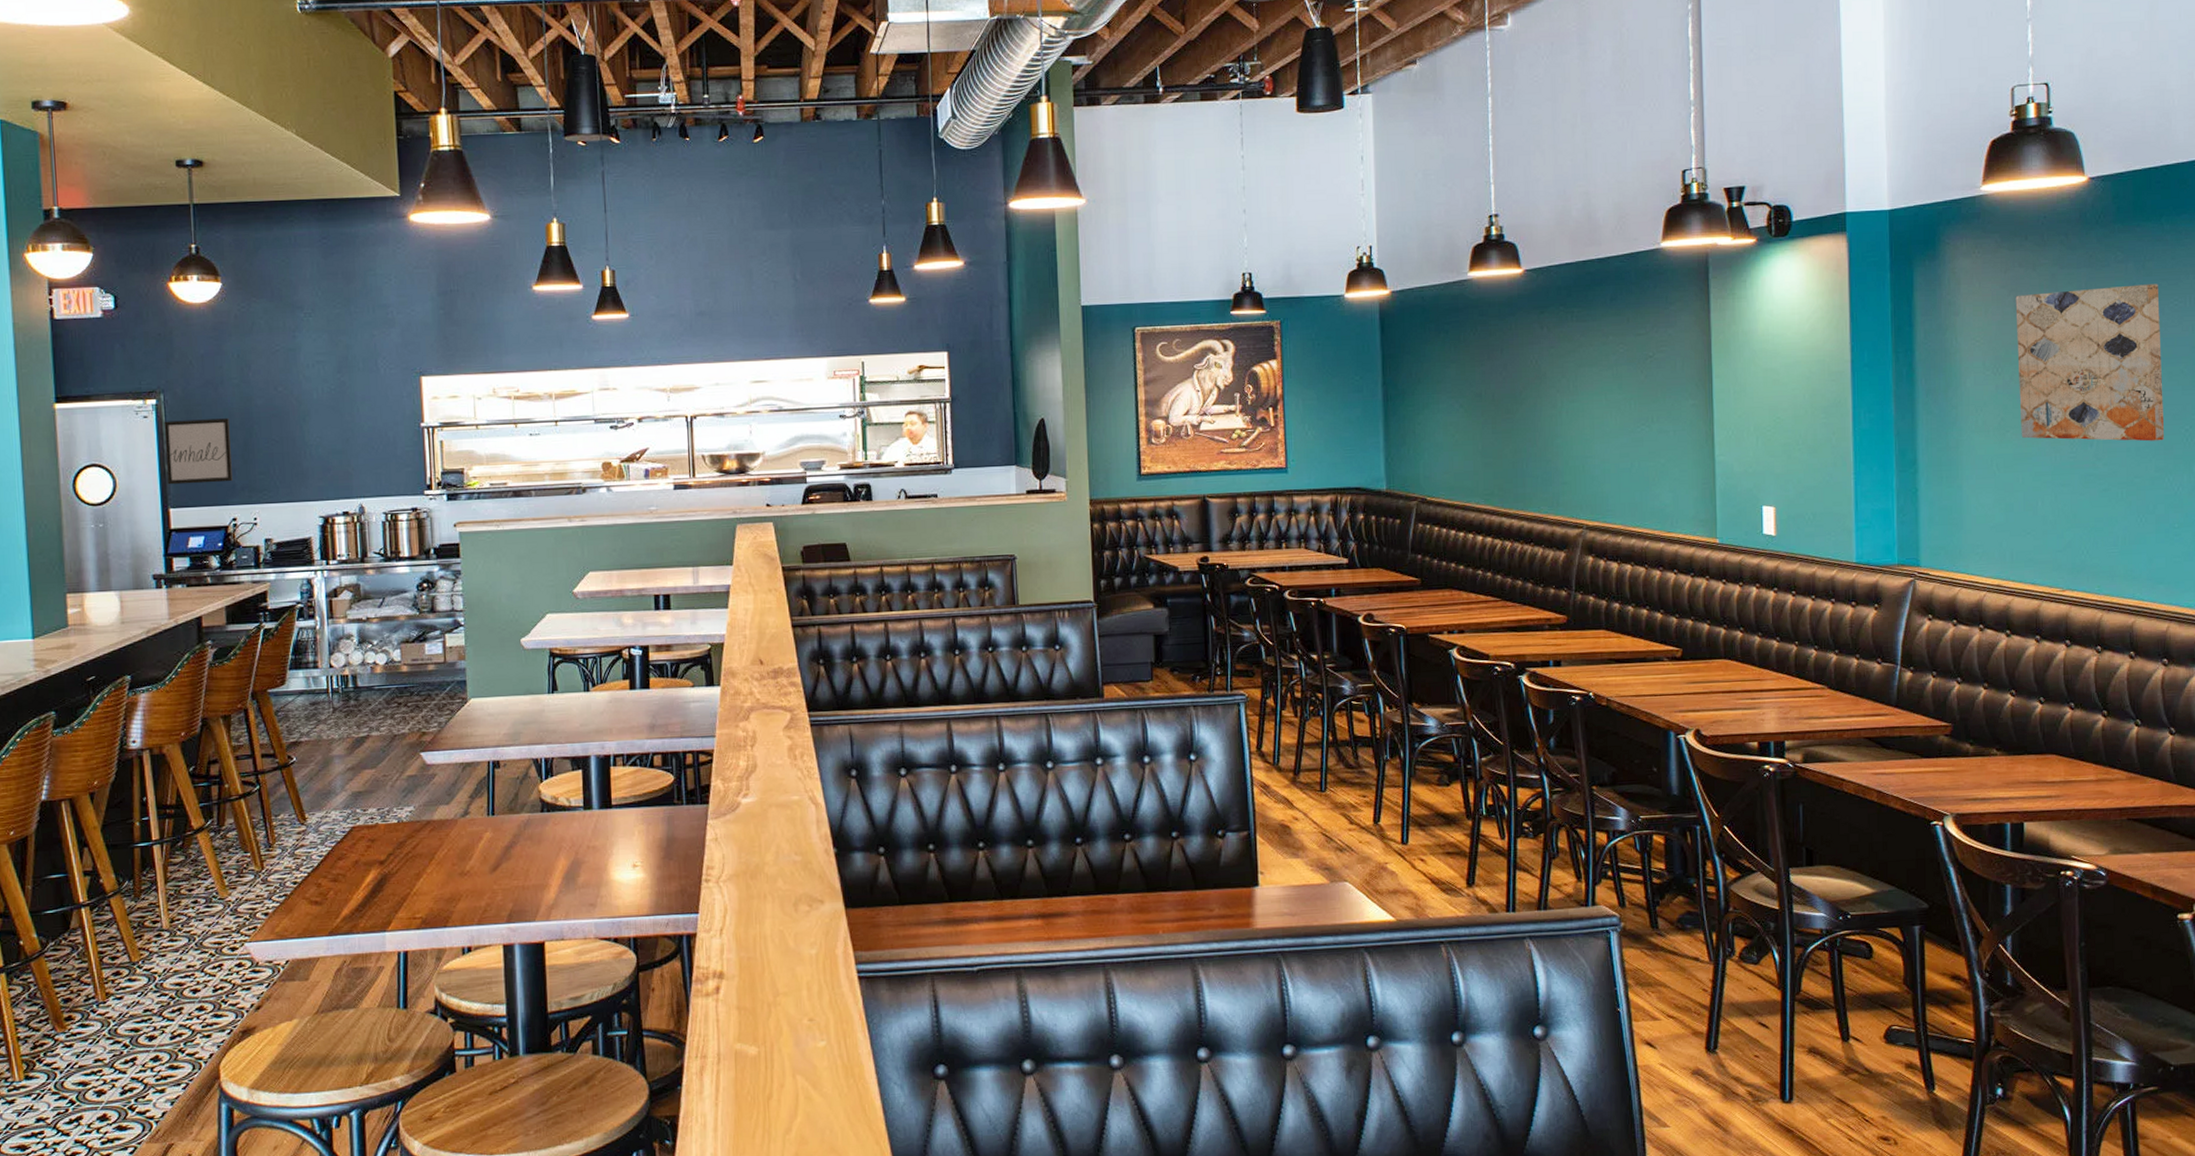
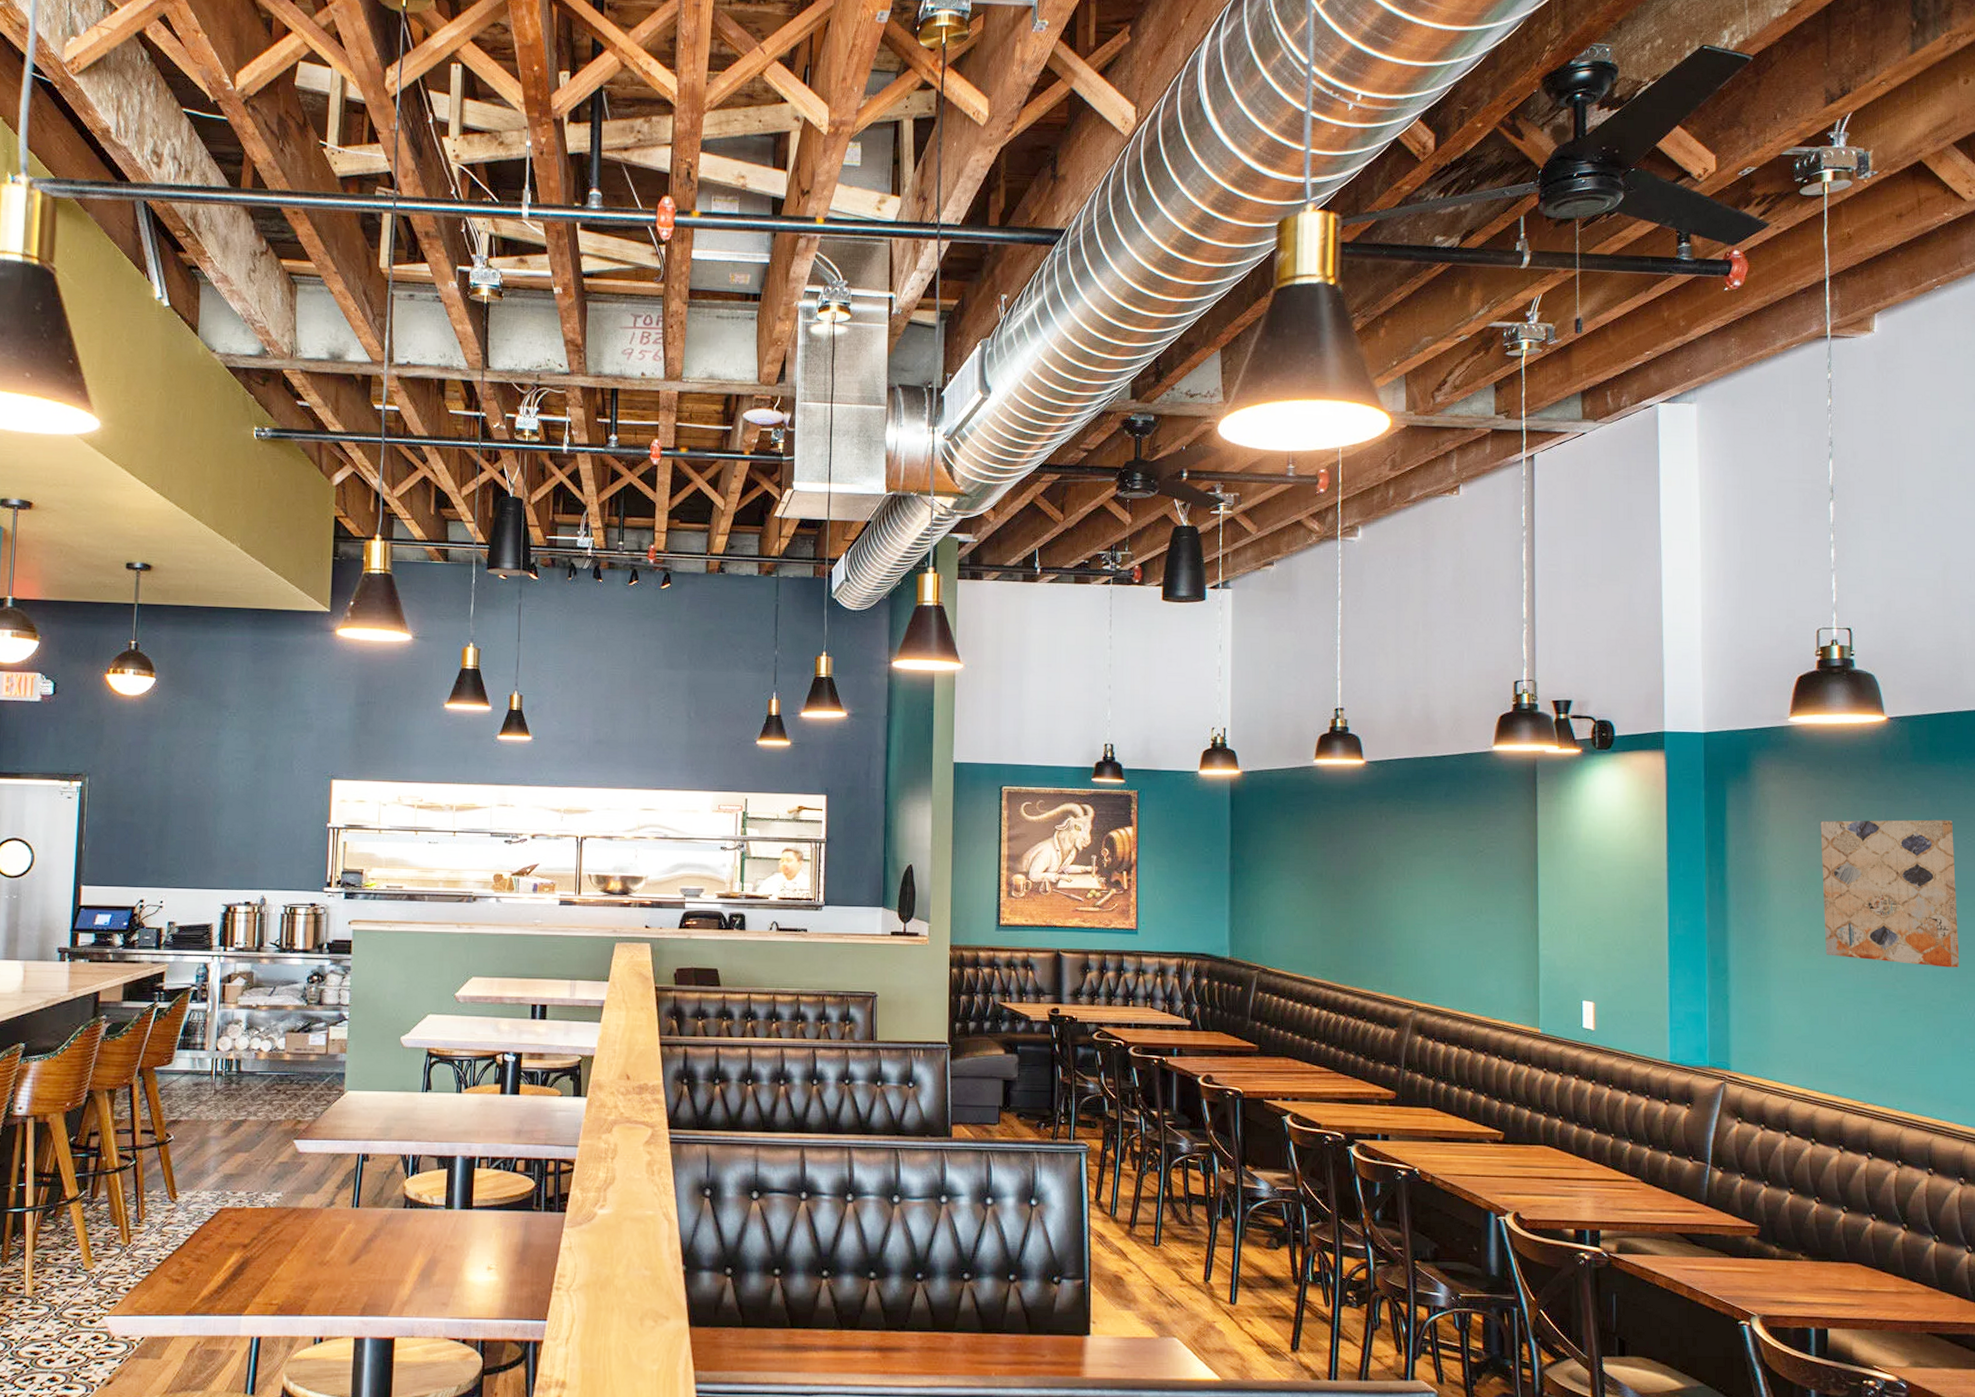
wall art: present [164,418,233,485] -> none [82,803,148,865]

